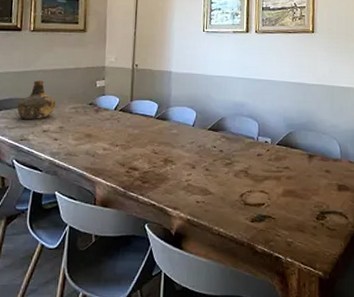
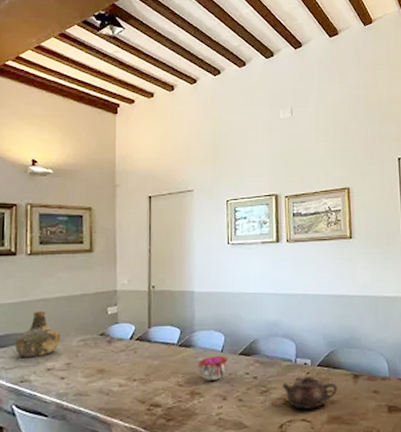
decorative bowl: none [172,130,198,151] -> present [198,356,228,380]
teapot: none [244,153,294,183] -> present [282,376,338,410]

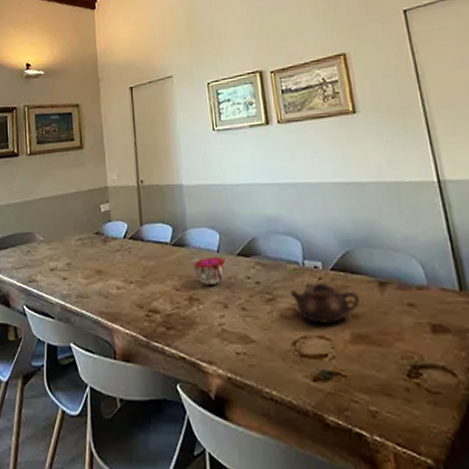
bottle: present [15,311,60,357] -> none [22,210,60,257]

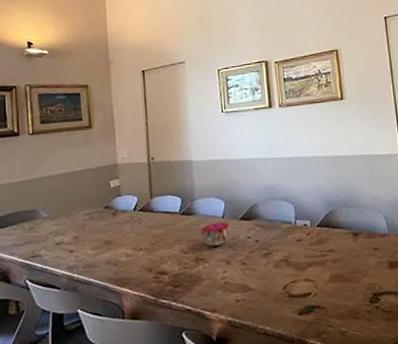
teapot: present [290,283,361,325] -> none [283,237,339,270]

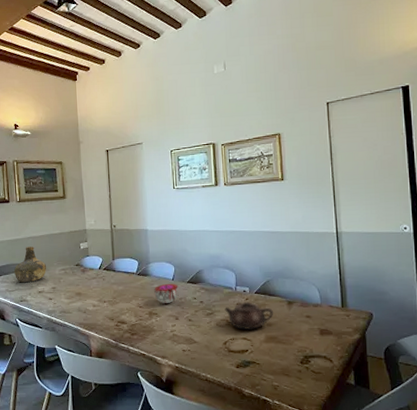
bottle: none [24,188,66,233] -> present [14,247,46,282]
teapot: none [283,237,339,270] -> present [225,302,274,331]

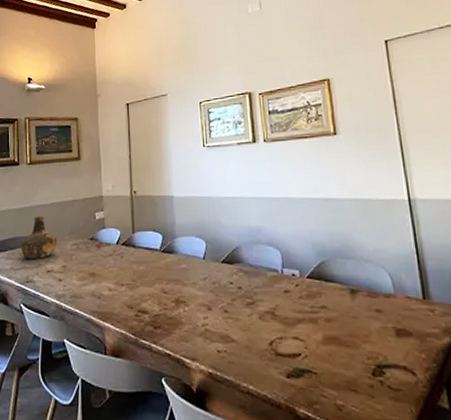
decorative bowl: present [154,284,179,303] -> none [181,264,211,288]
teapot: present [225,302,274,331] -> none [269,289,333,327]

